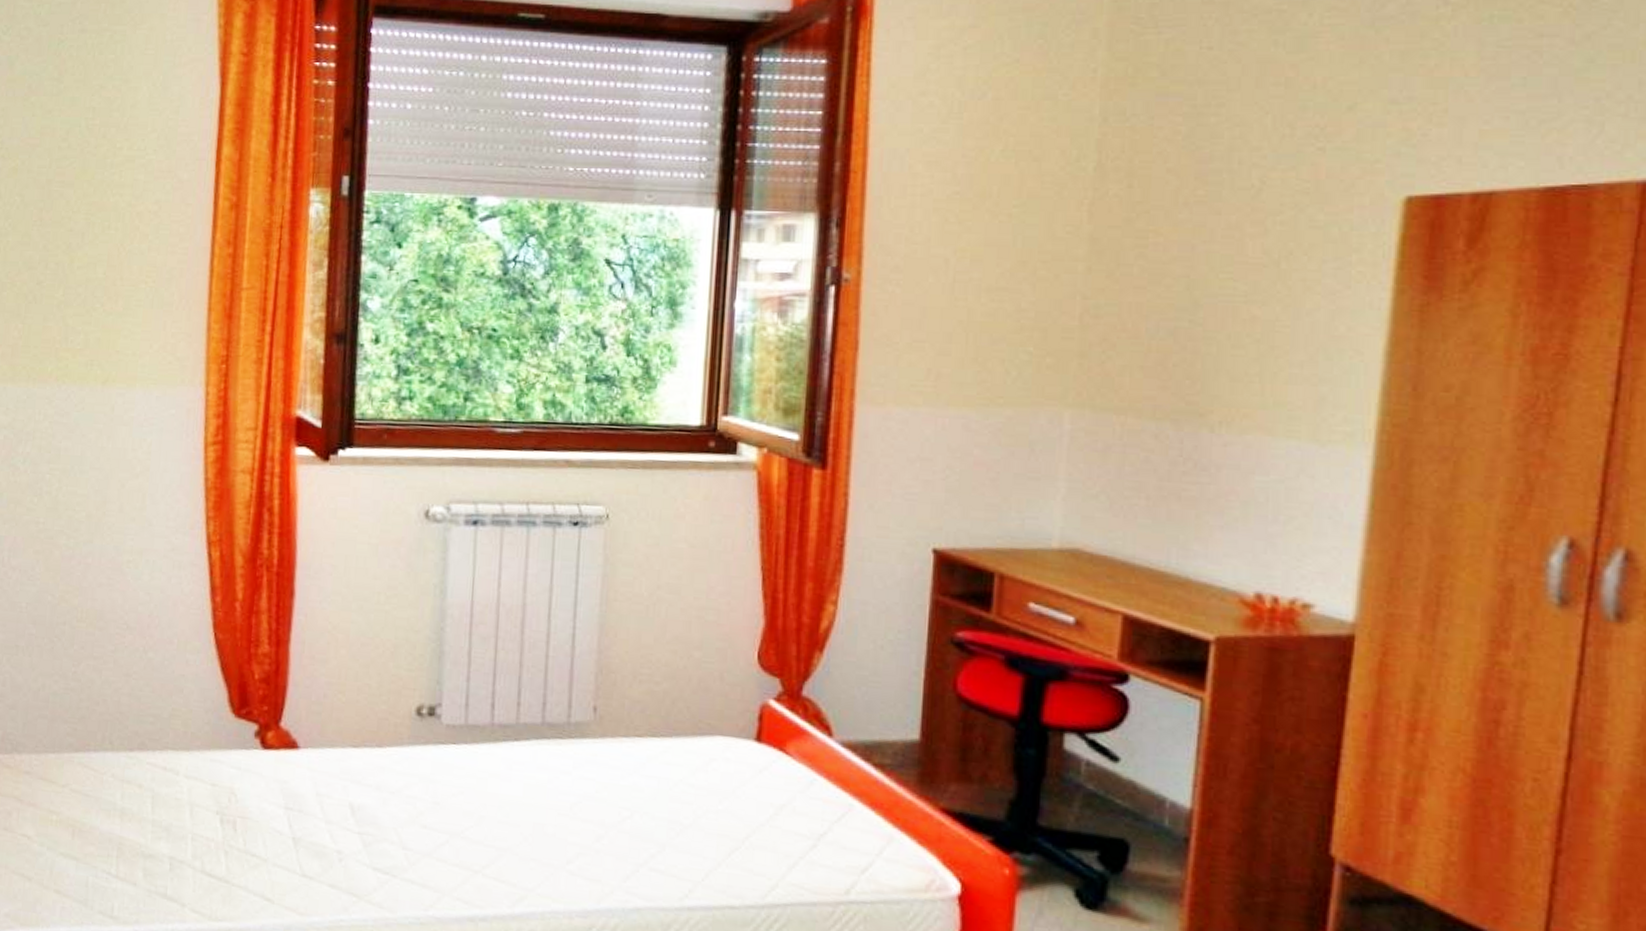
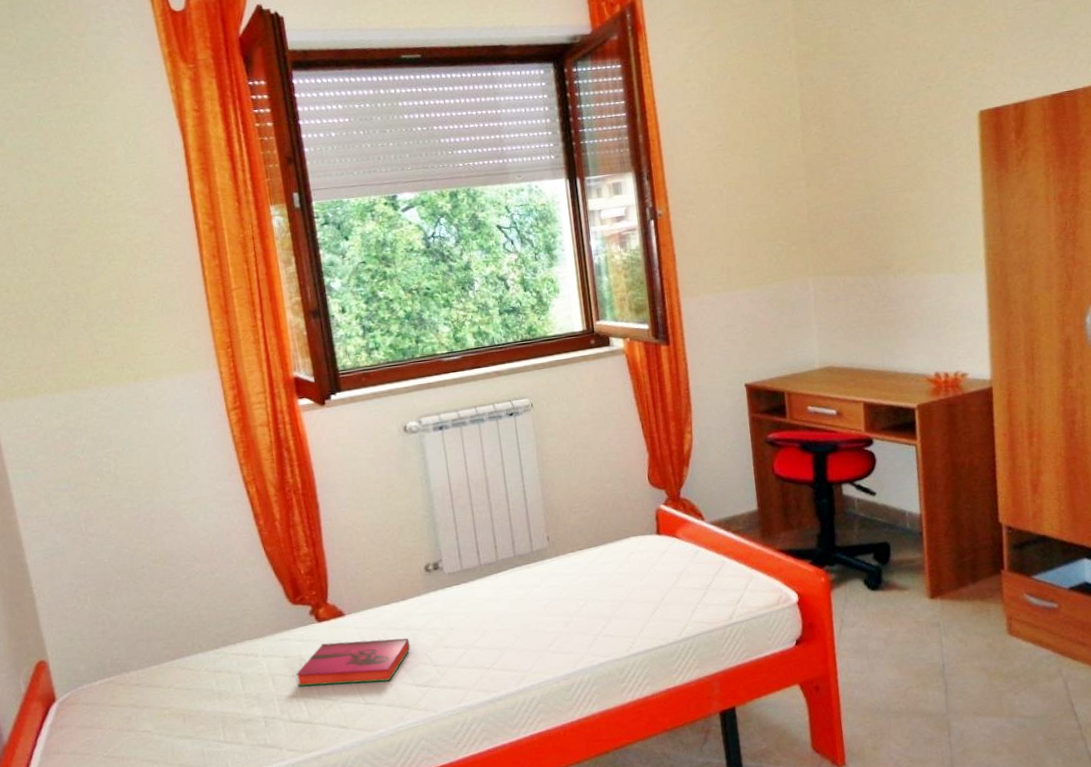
hardback book: none [220,779,377,853] -> present [295,638,411,686]

